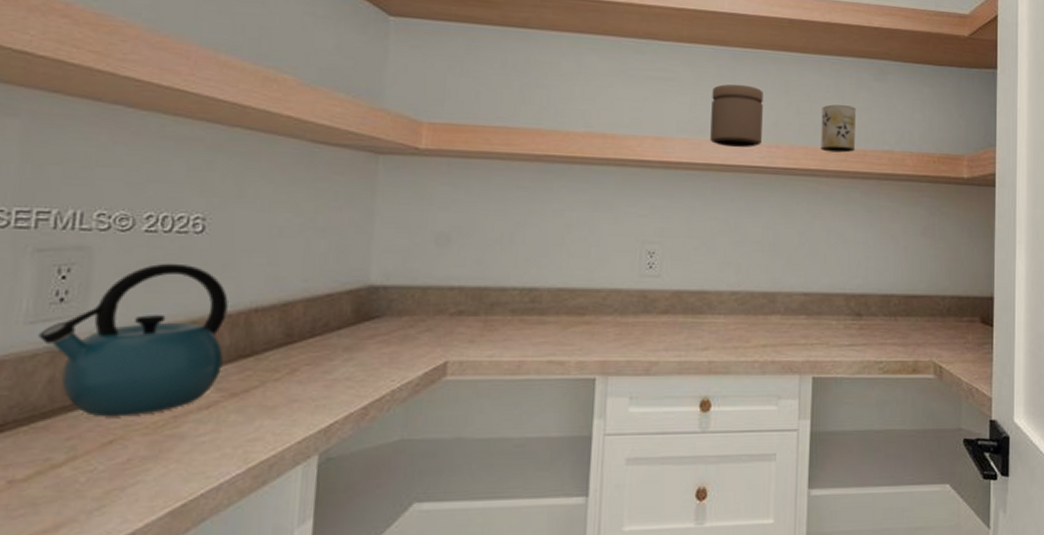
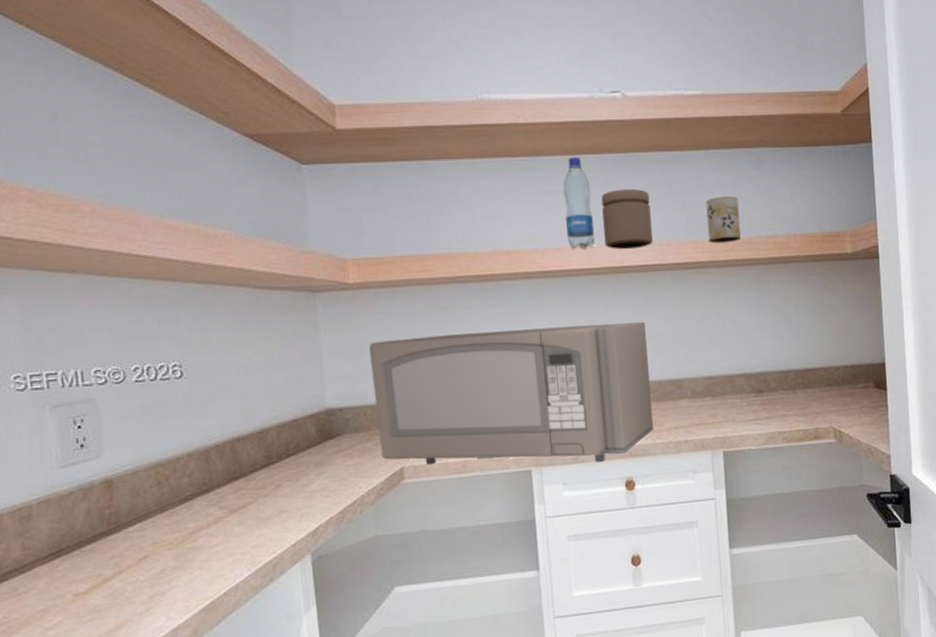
kettle: present [38,263,228,416] -> none [70,406,220,538]
microwave: none [424,216,744,376] -> present [369,321,654,465]
bottle: none [670,45,703,144] -> present [563,156,595,251]

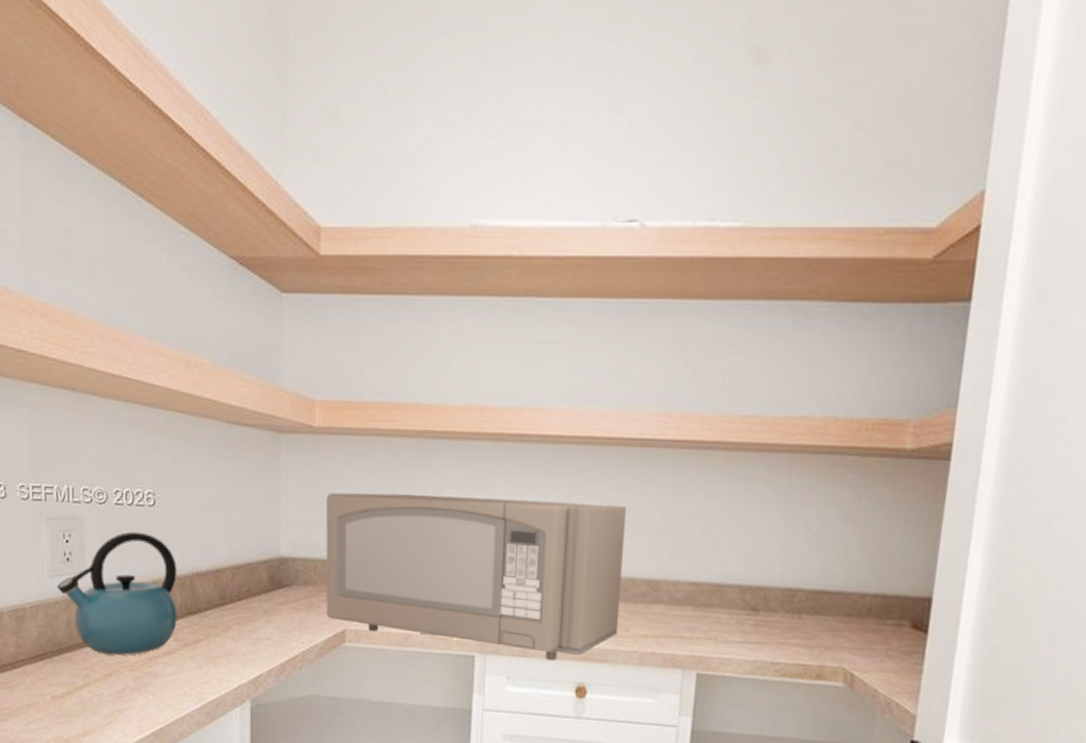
kettle: none [70,406,220,538] -> present [57,531,177,655]
bottle: present [563,156,595,251] -> none [550,300,587,415]
jar: present [601,188,653,250] -> none [593,343,655,418]
can: present [705,196,742,244] -> none [720,362,768,421]

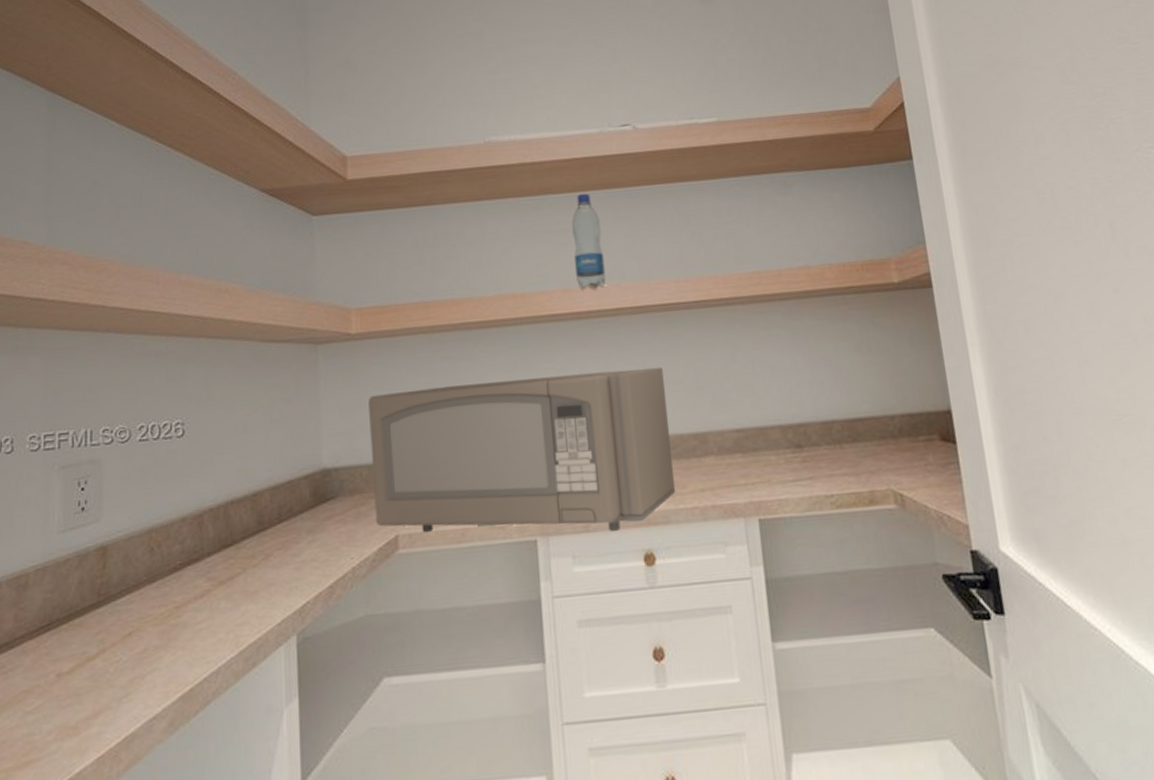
kettle: present [57,531,177,655] -> none [68,466,210,611]
bottle: none [550,300,587,415] -> present [571,193,606,291]

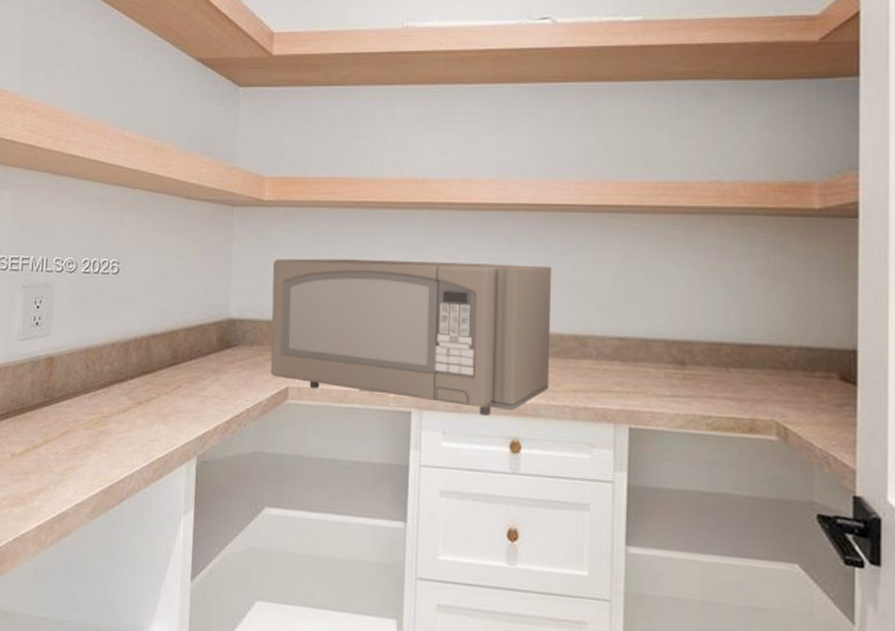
bottle: present [571,193,606,291] -> none [477,85,508,184]

